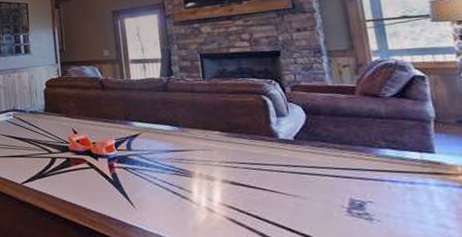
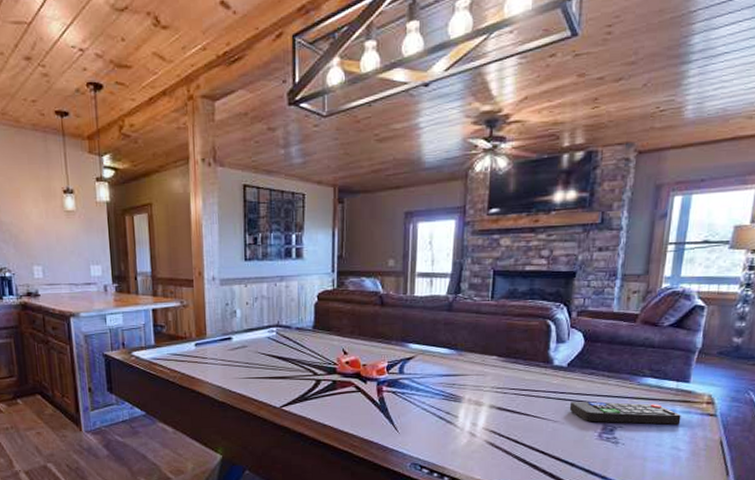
remote control: none [306,175,439,199] -> present [569,401,681,425]

